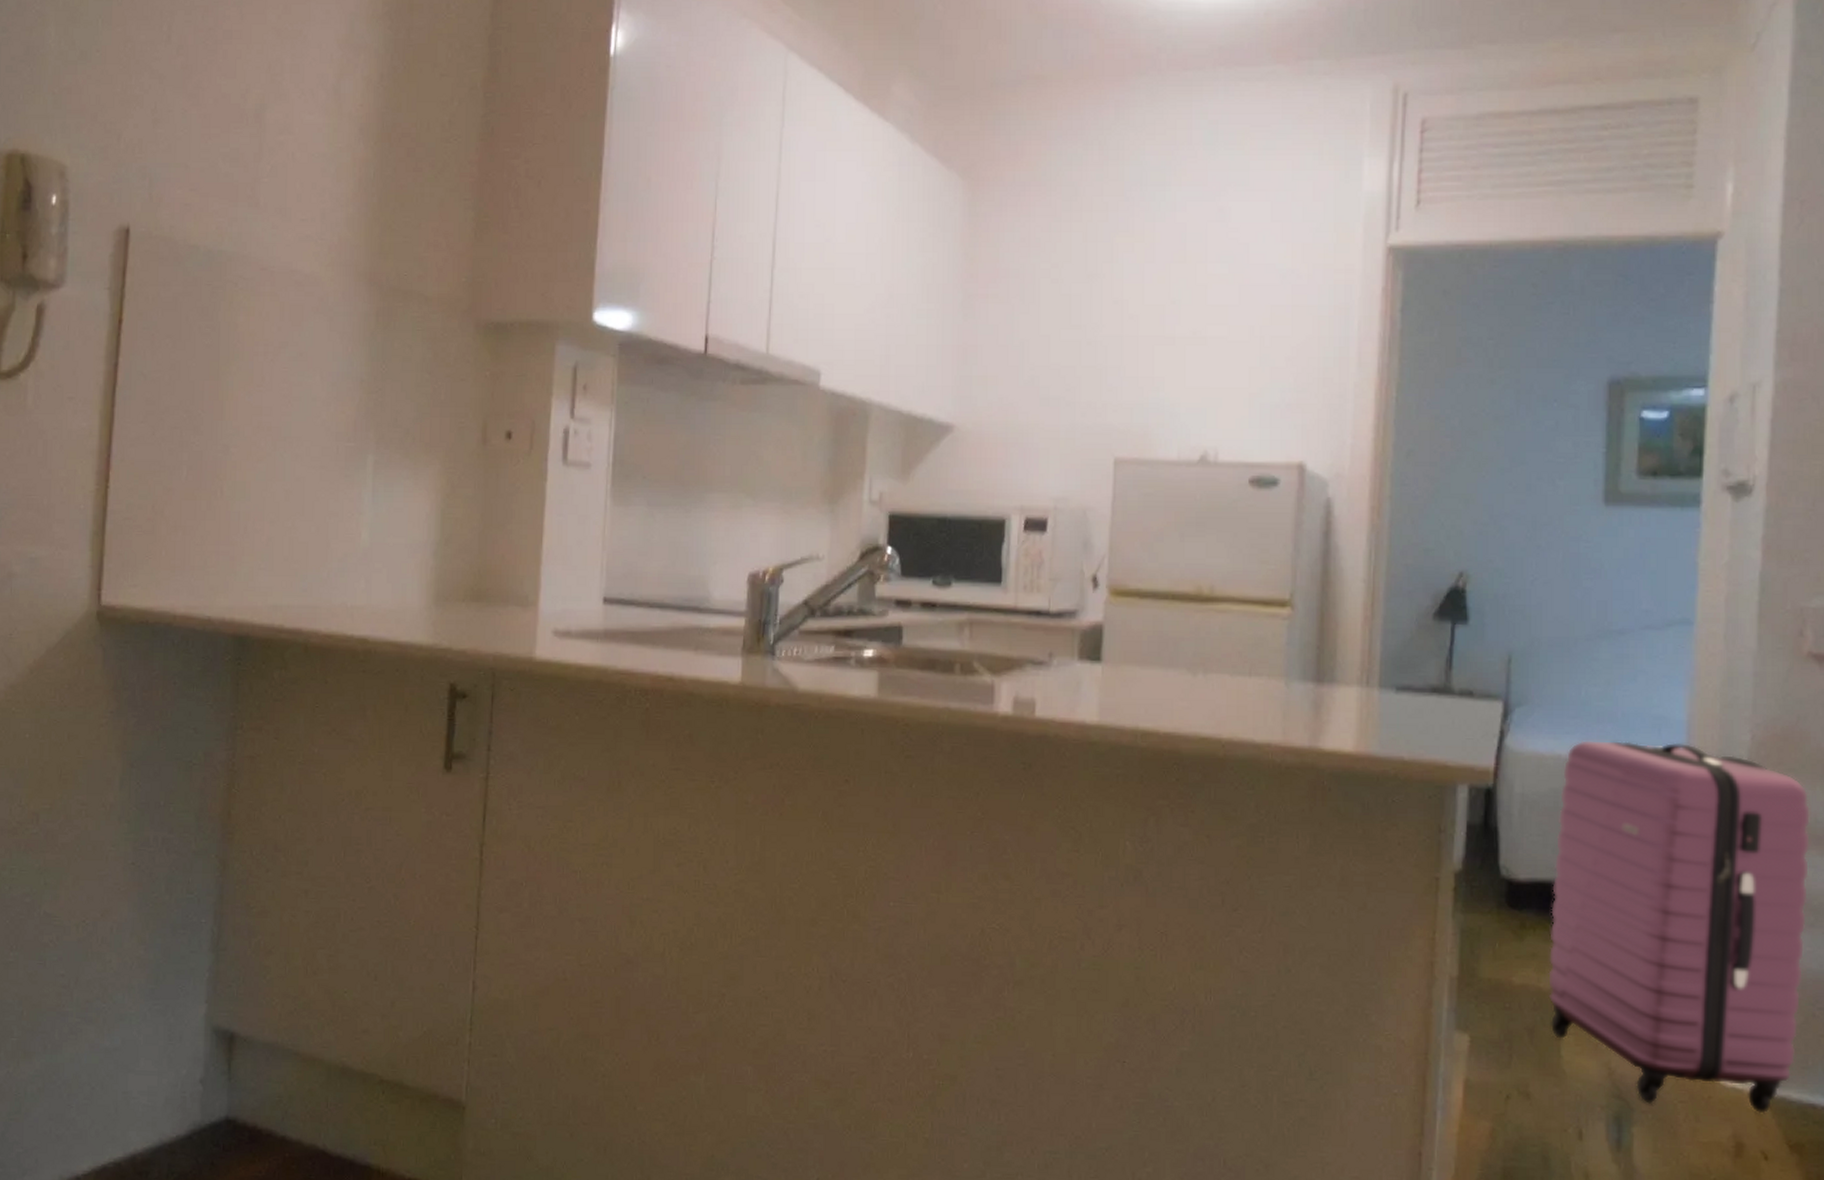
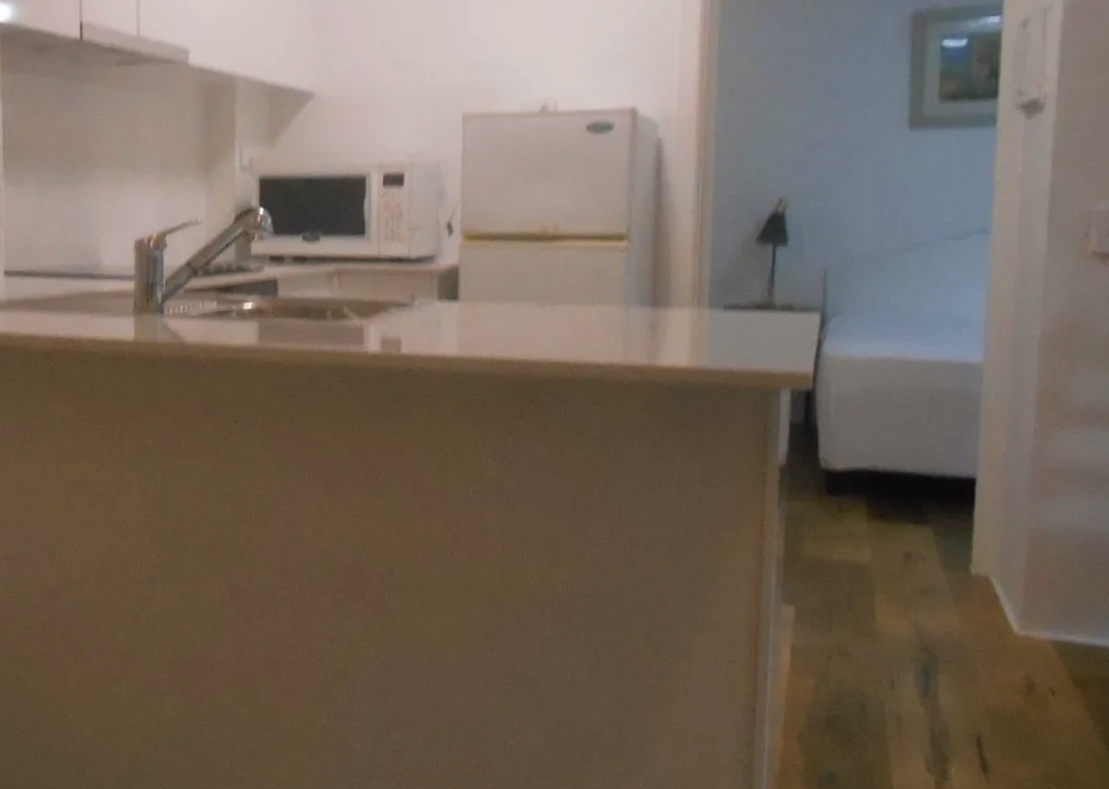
suitcase: present [1548,740,1811,1114] -> none [863,339,1095,657]

